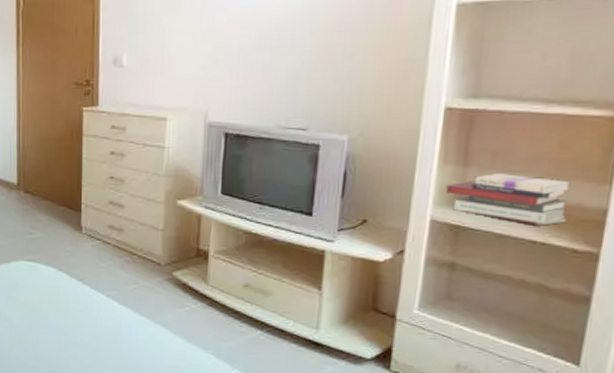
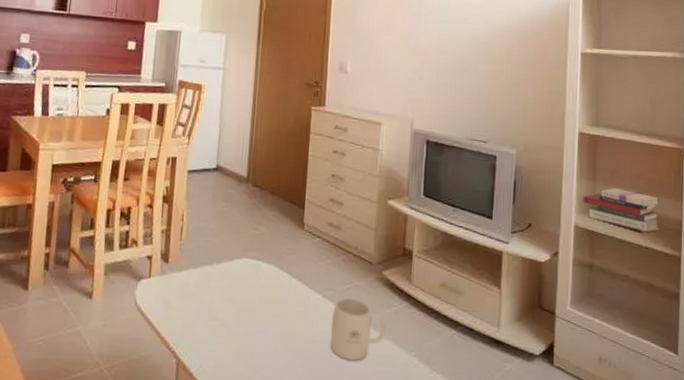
mug: none [116,297,179,357] -> present [329,297,387,362]

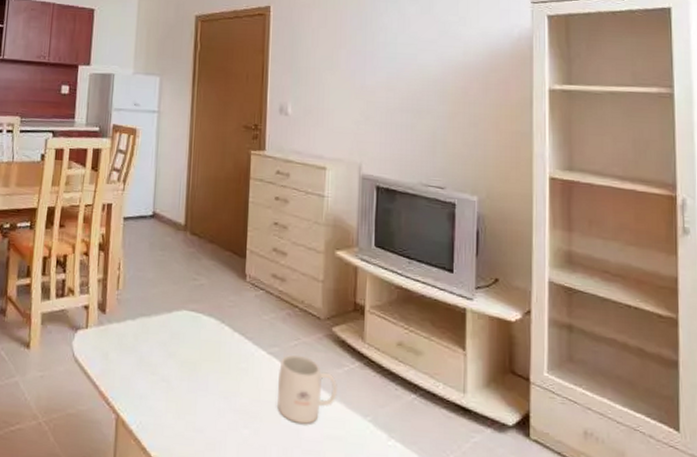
books: present [583,188,659,233] -> none [557,240,650,291]

